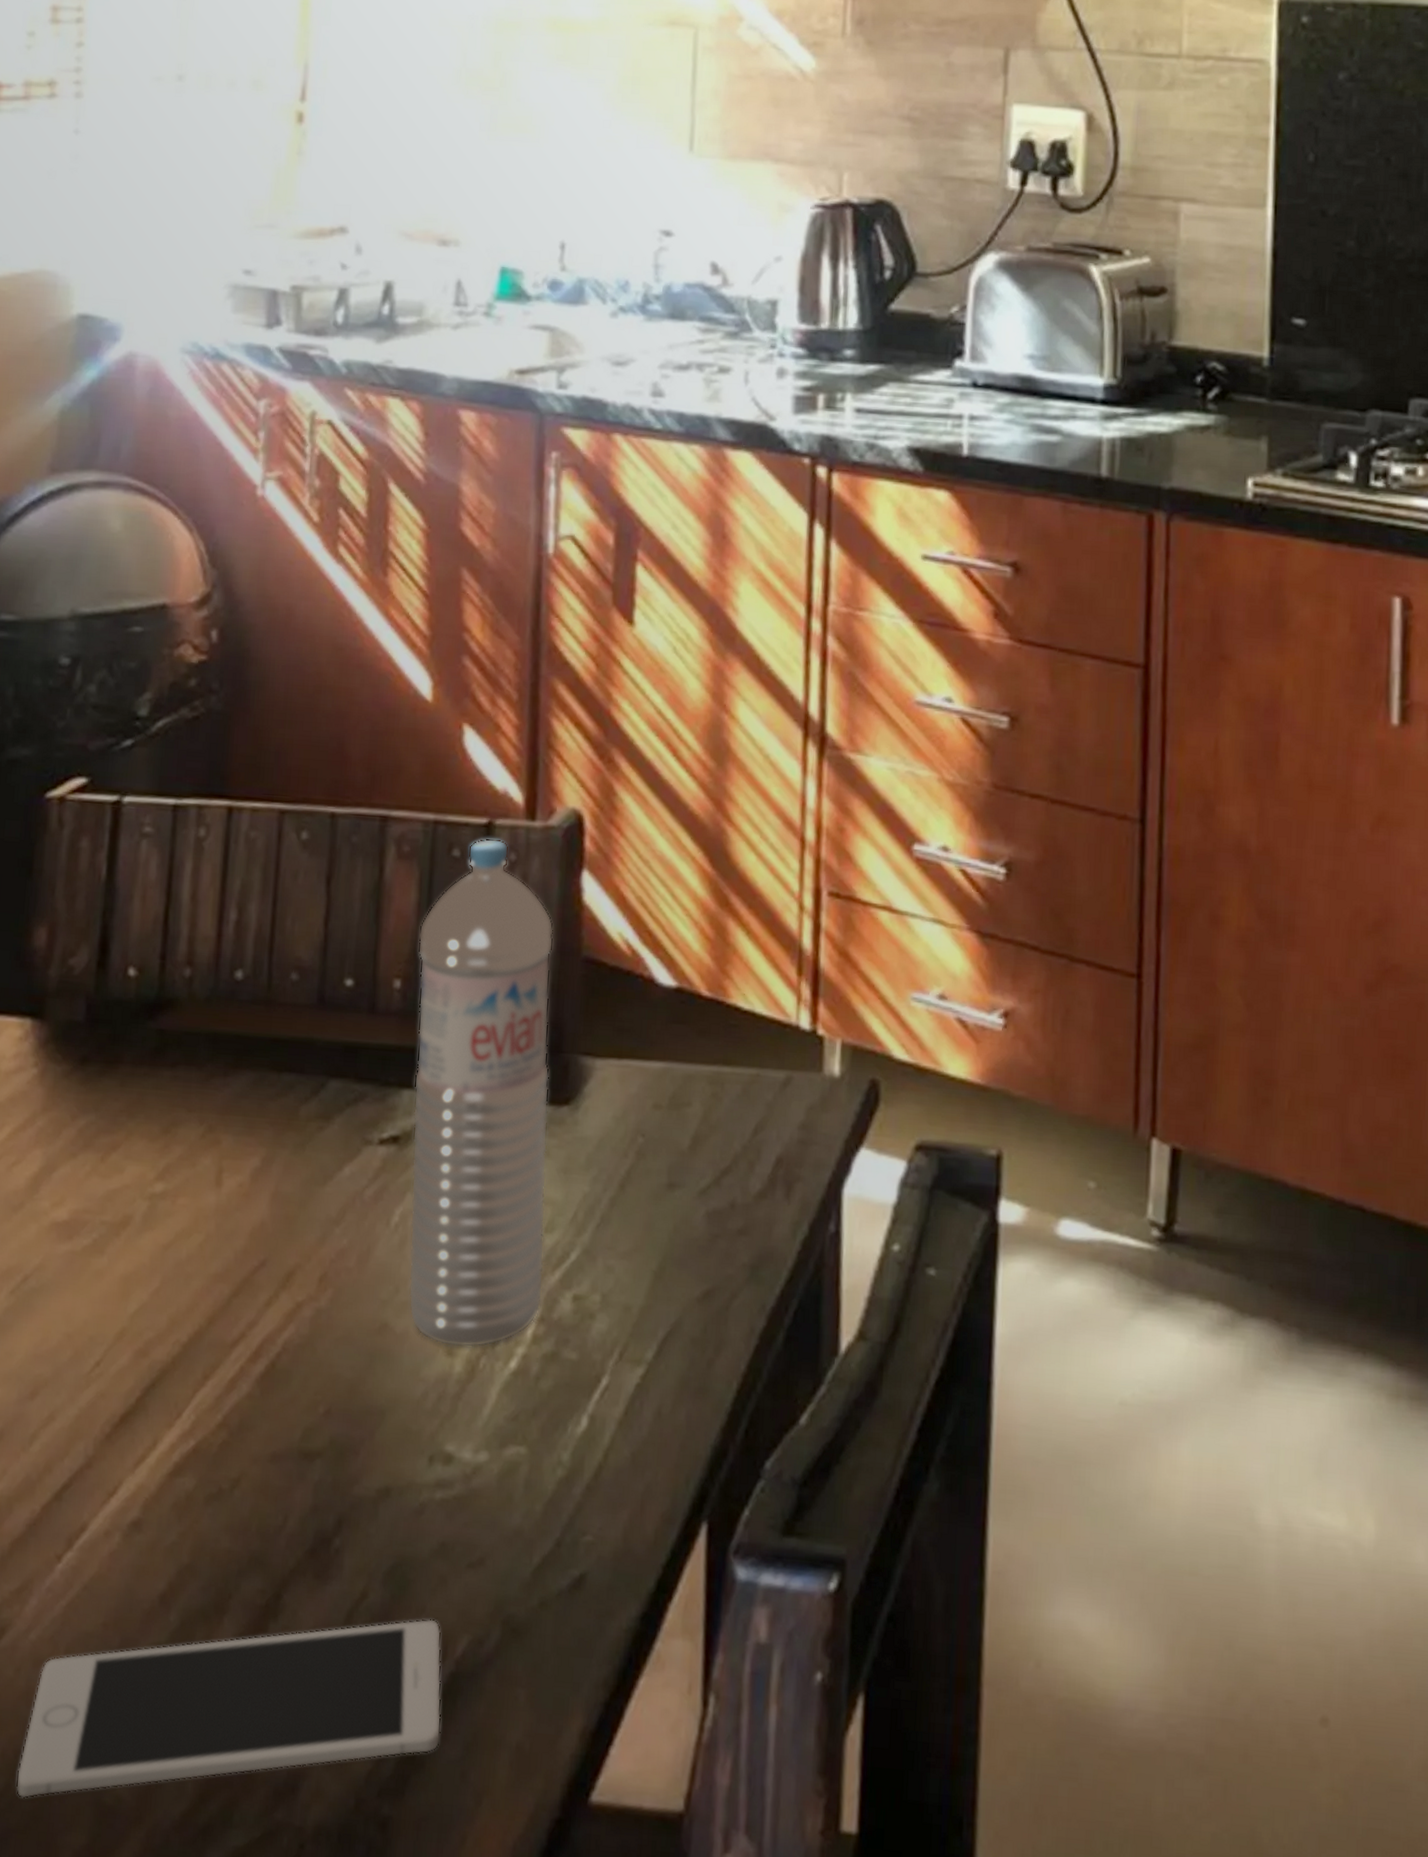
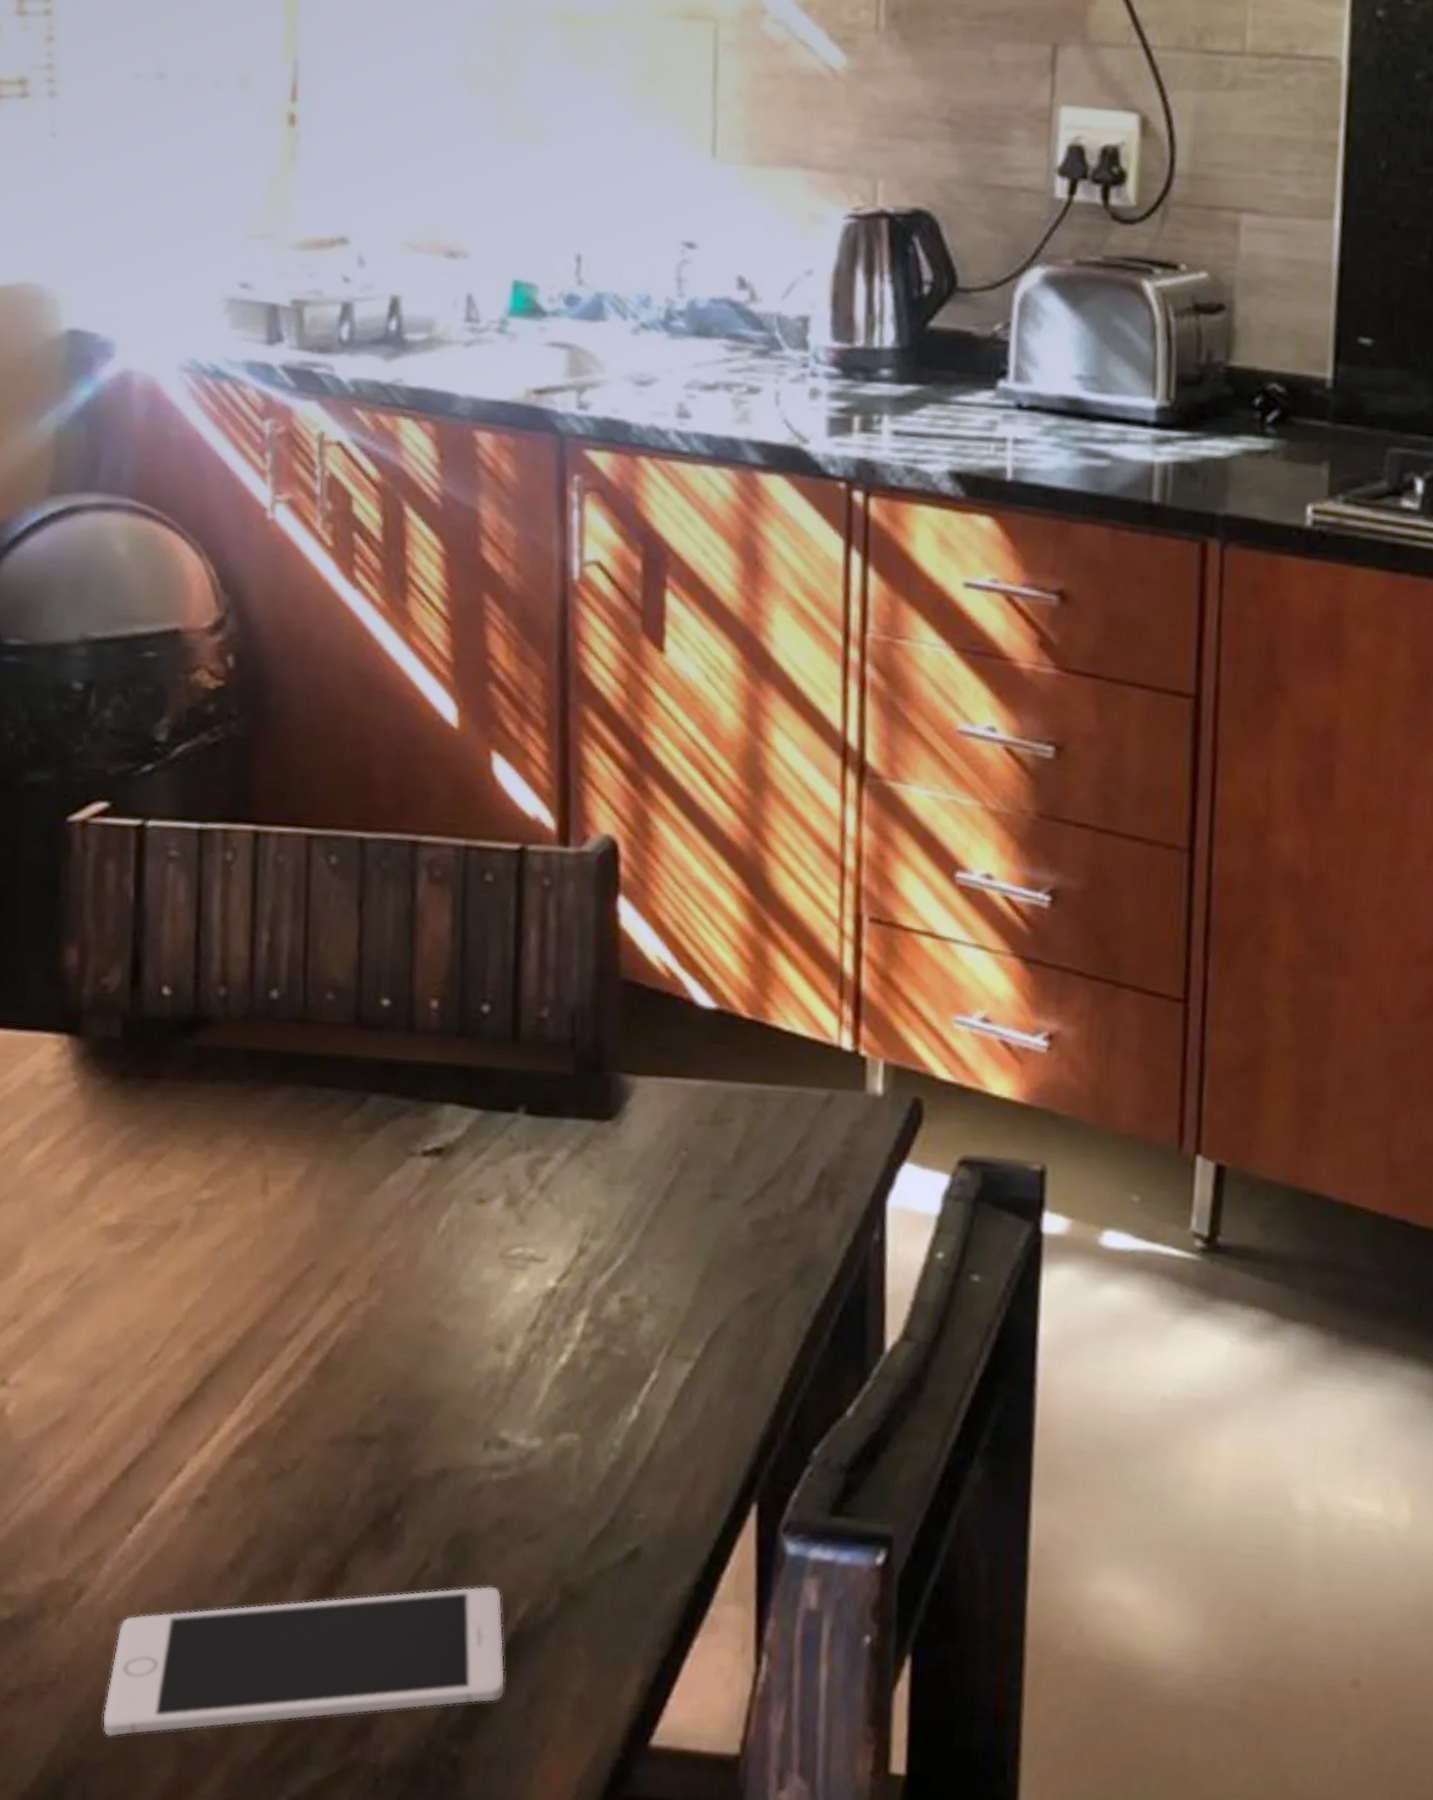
water bottle: present [408,838,554,1348] -> none [454,863,591,1344]

